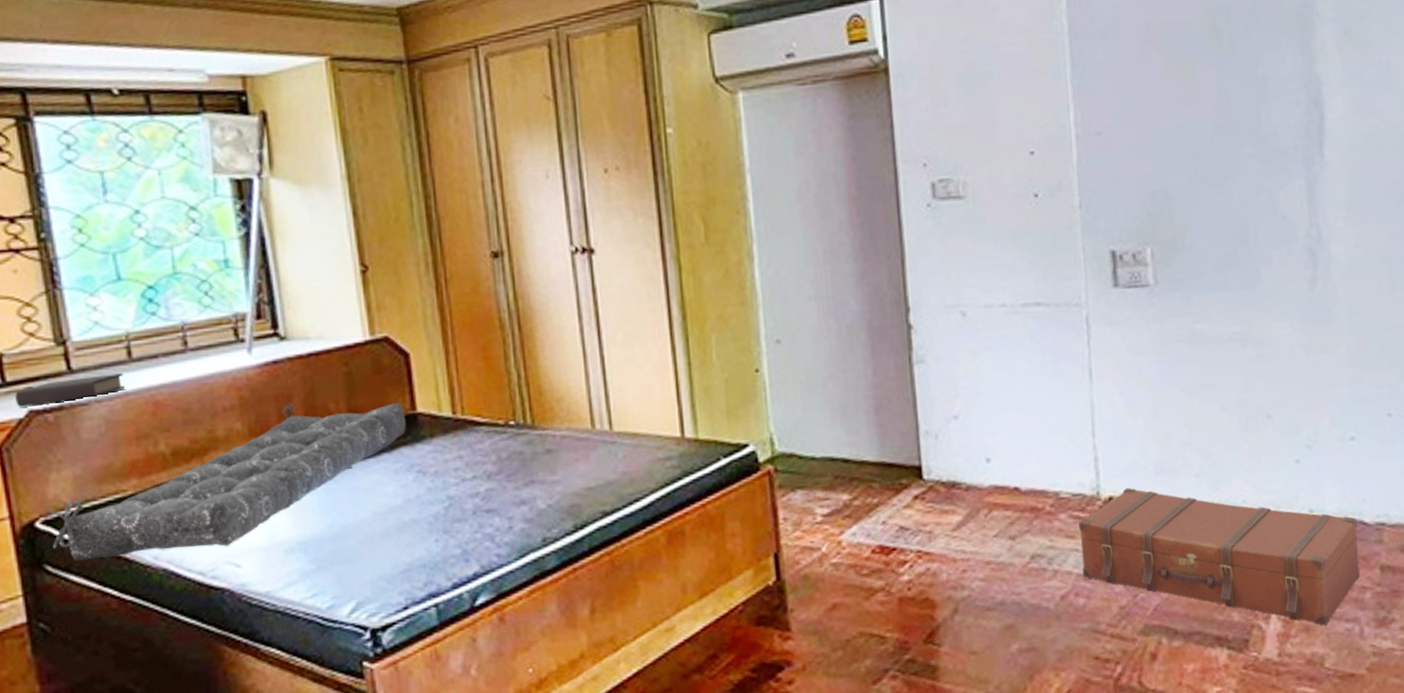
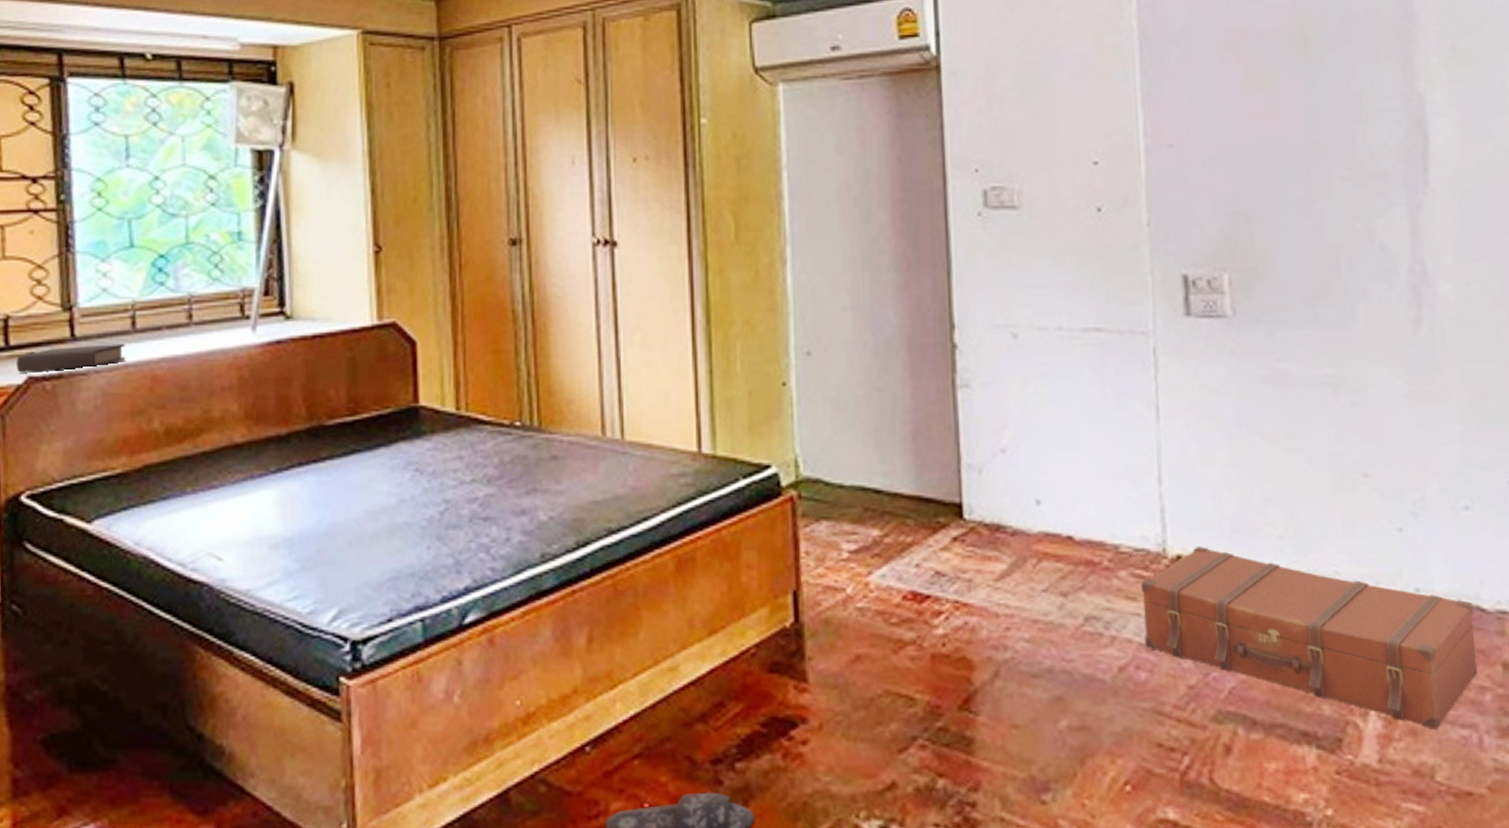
seat cushion: present [45,402,406,561] -> none [32,386,407,540]

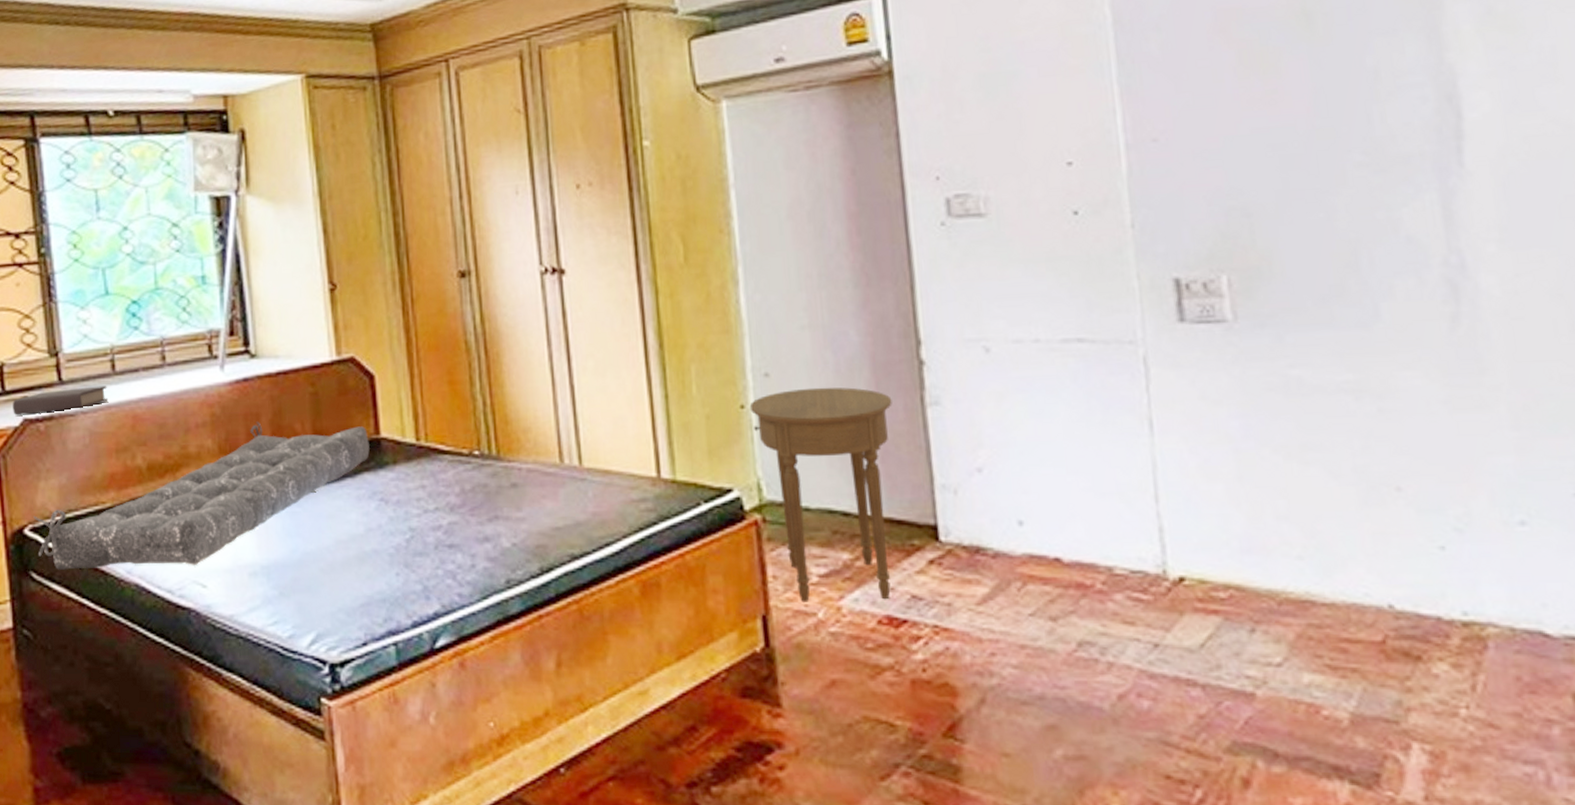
seat cushion: none [32,386,407,540] -> present [33,421,370,570]
side table: none [791,367,926,578] -> present [749,387,892,602]
suitcase: present [1141,545,1478,730] -> none [1139,567,1543,766]

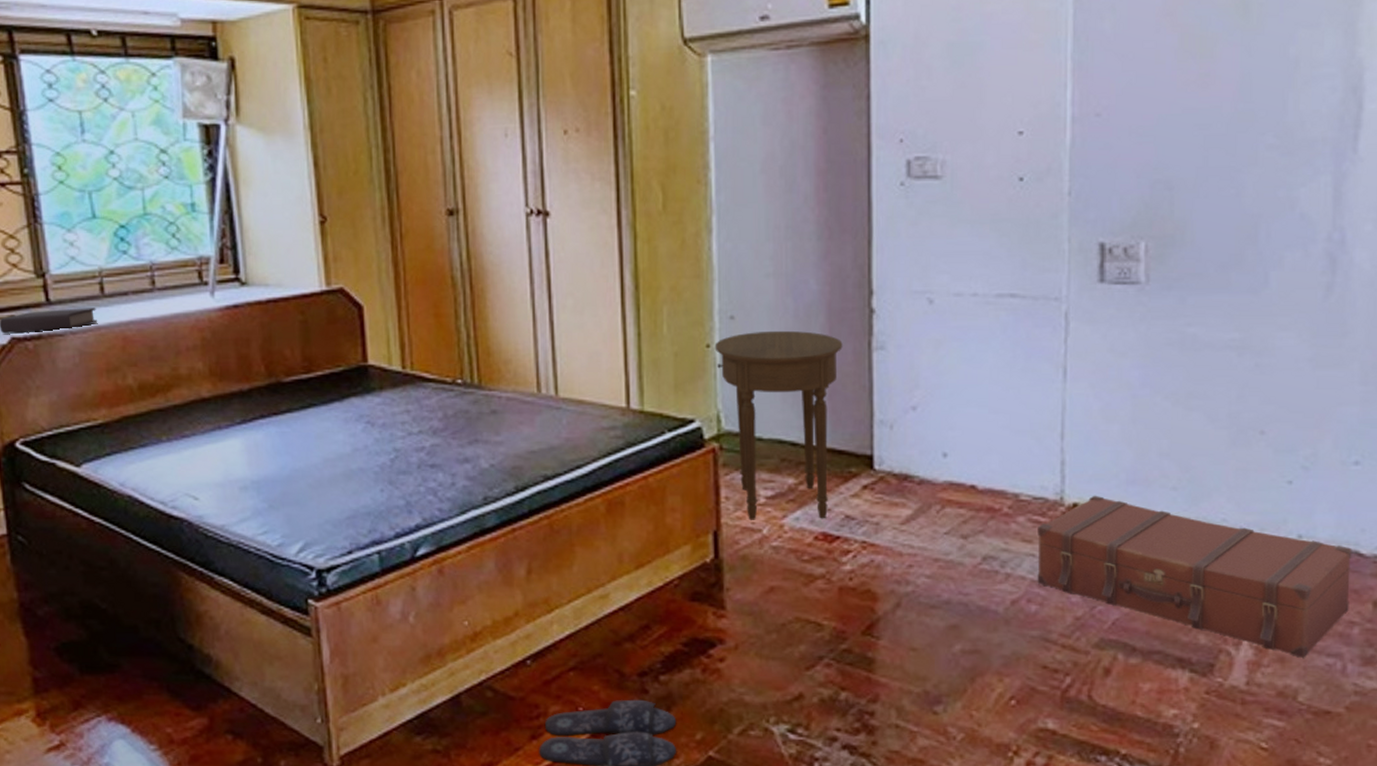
seat cushion: present [33,421,370,570] -> none [24,346,357,481]
suitcase: none [1139,567,1543,766] -> present [1037,495,1352,658]

